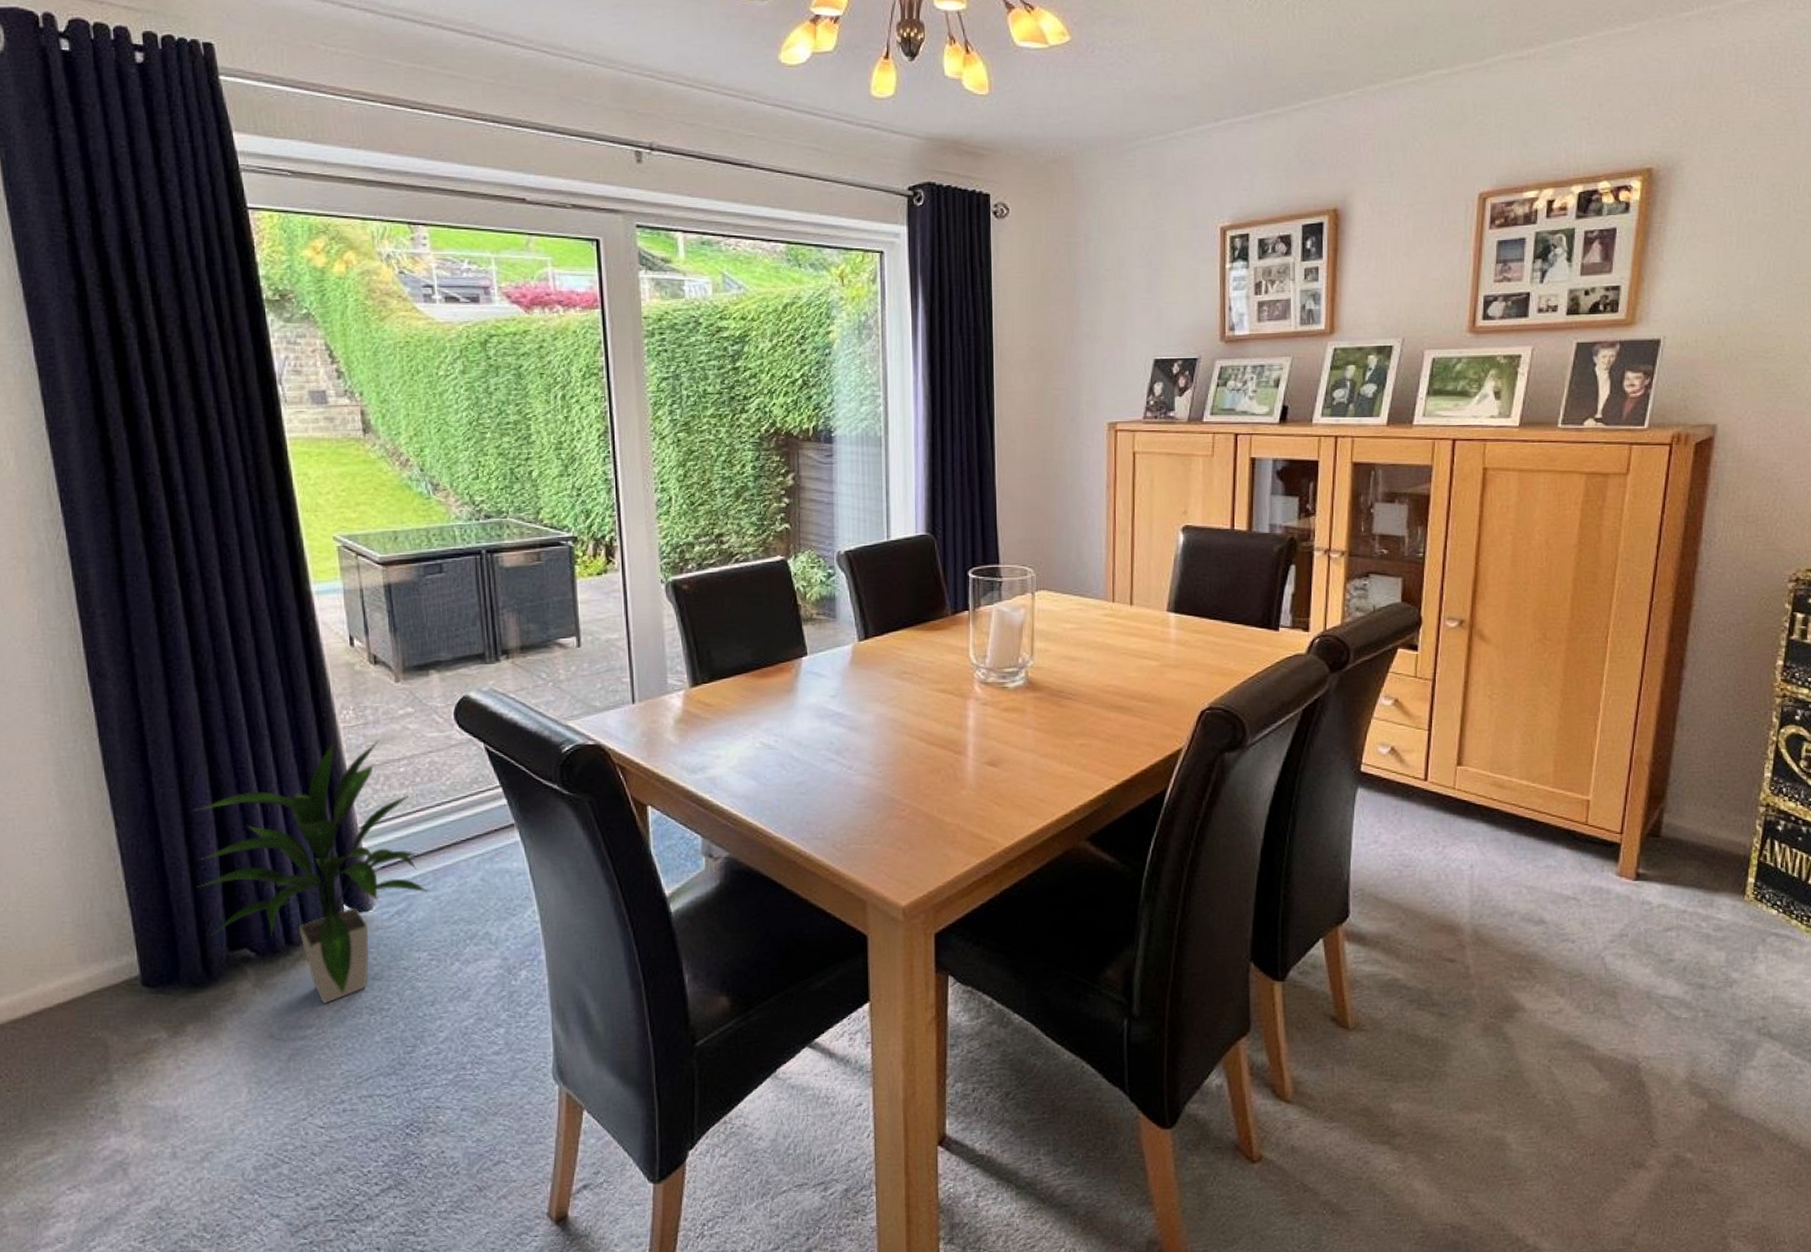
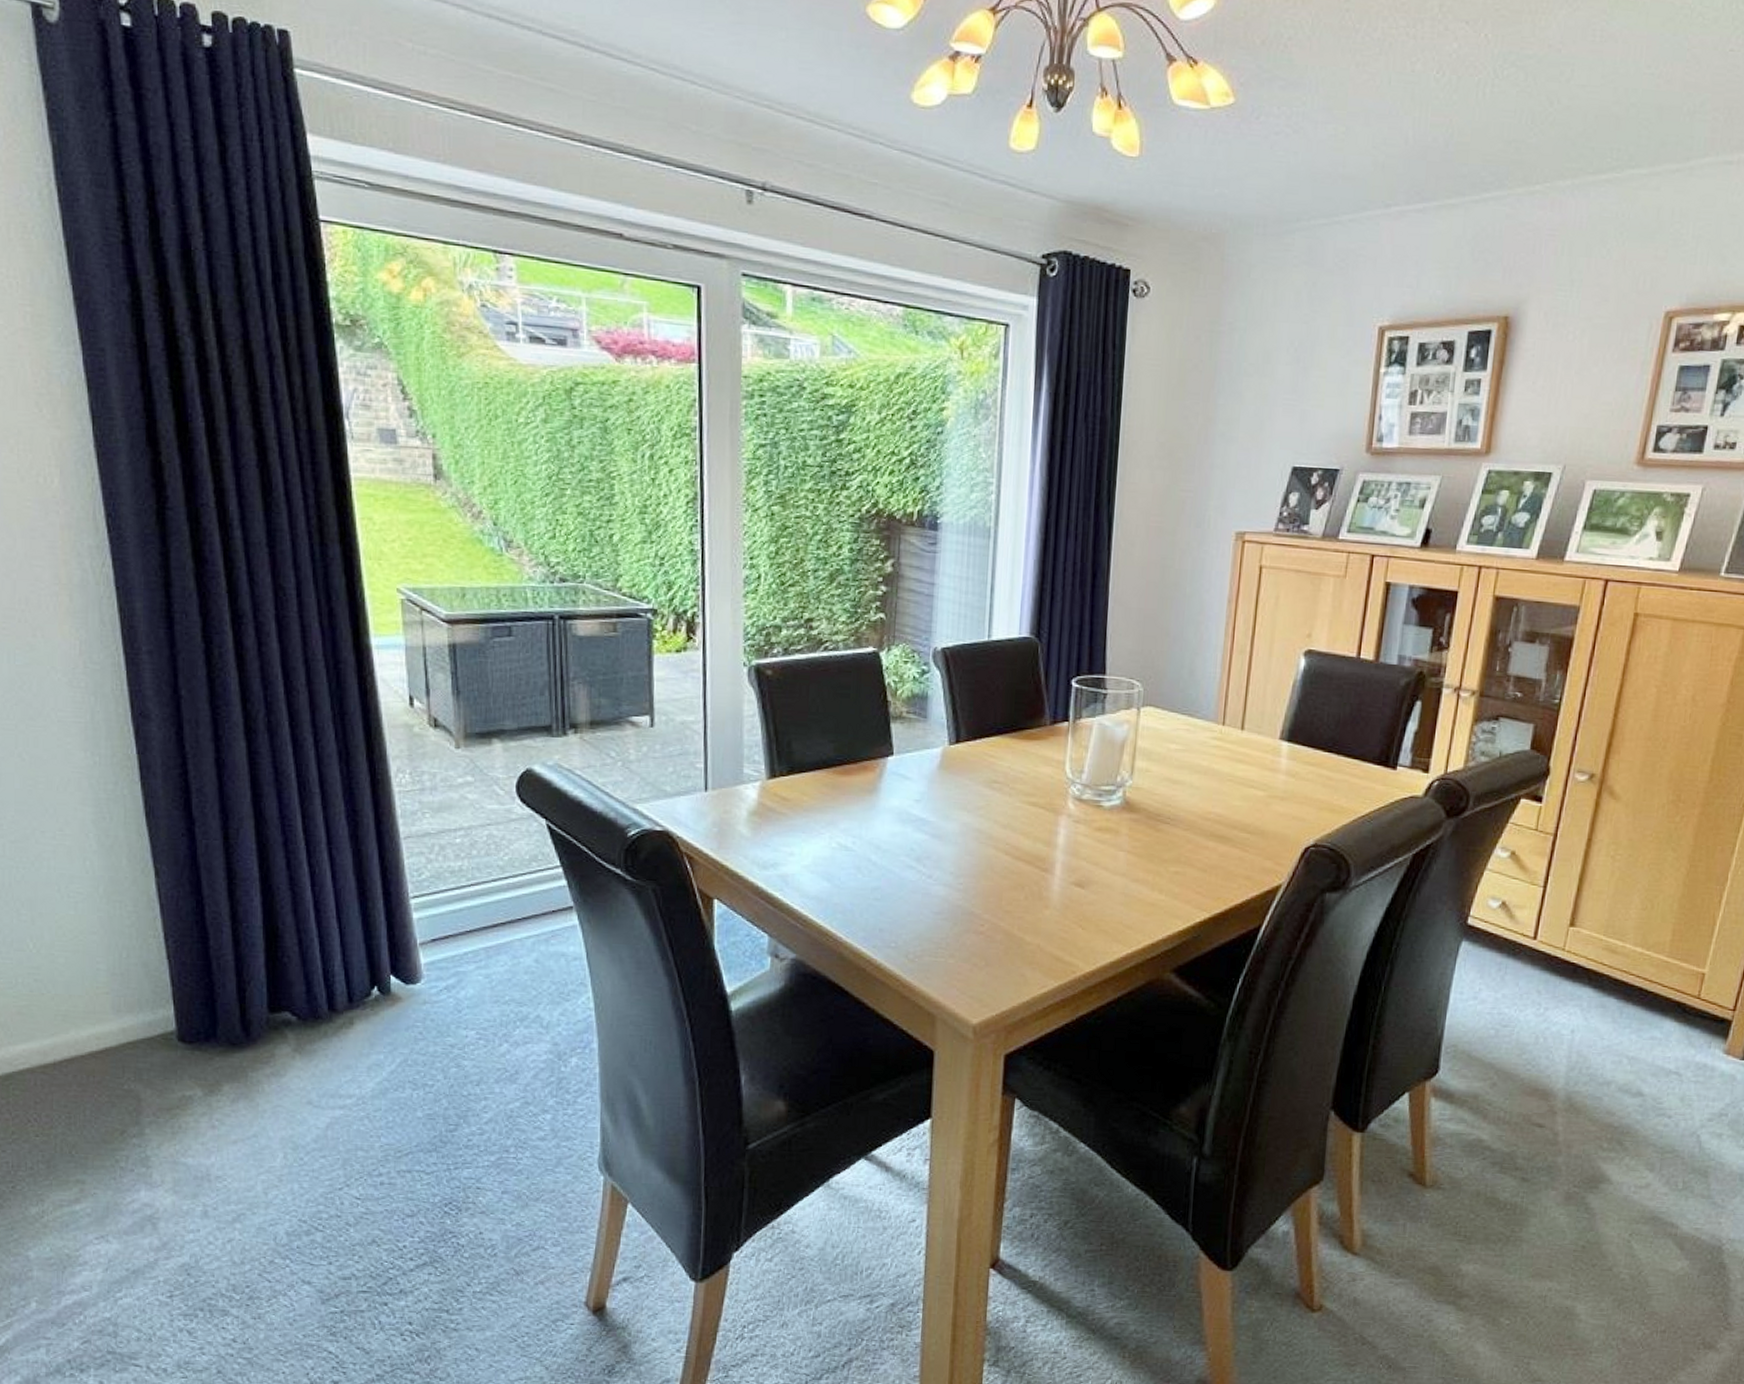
indoor plant: present [193,738,430,1004] -> none [237,806,481,1075]

